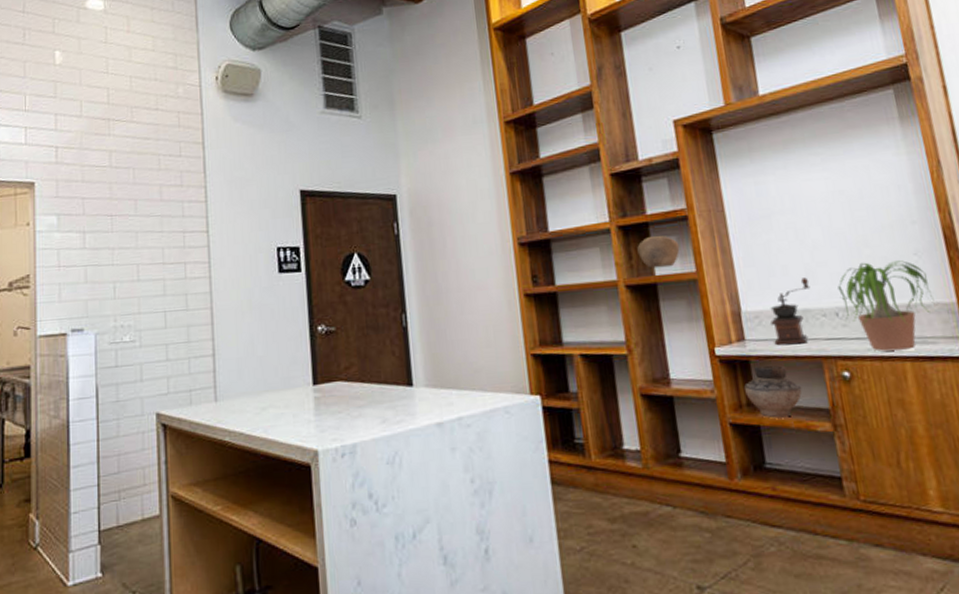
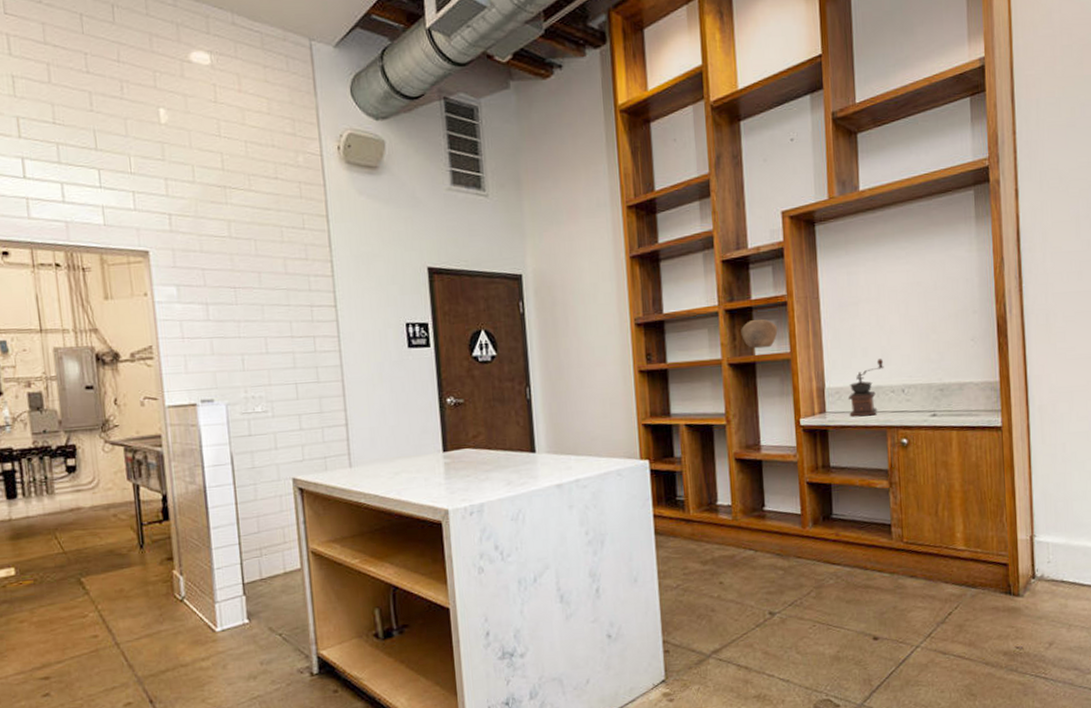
ceramic pot: present [743,365,802,419] -> none [821,433,868,478]
potted plant: present [837,260,938,352] -> none [906,345,985,423]

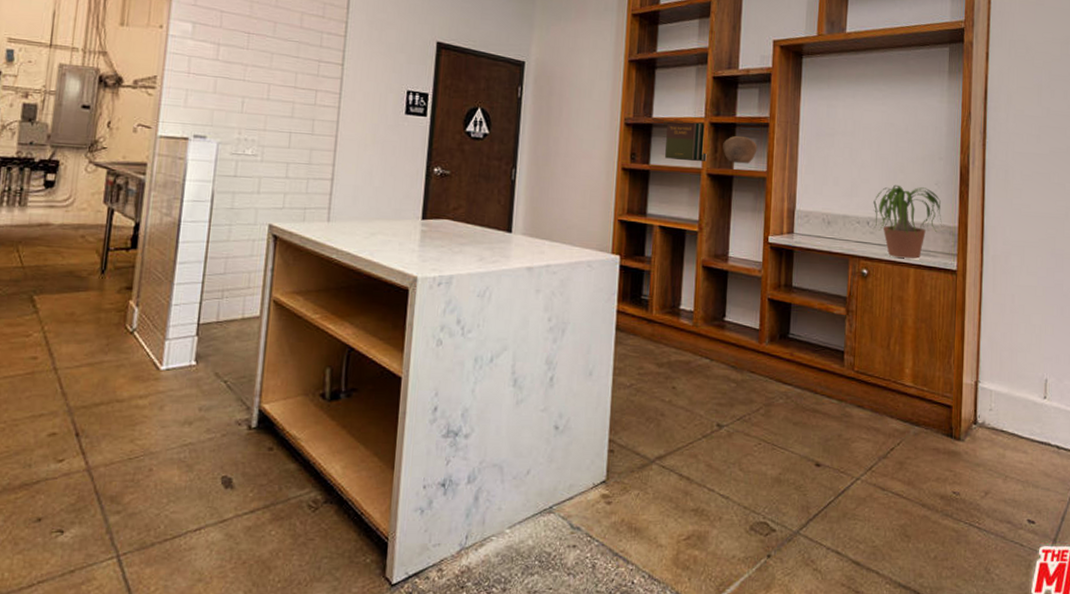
books: none [680,312,726,354] -> present [665,122,707,162]
coffee grinder: present [847,359,884,417] -> none [815,190,853,243]
potted plant: none [906,345,985,423] -> present [873,184,944,260]

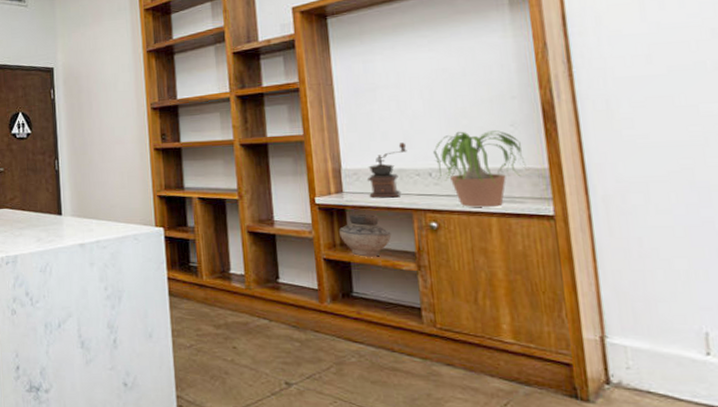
books: present [665,122,707,162] -> none [193,98,237,135]
decorative bowl: present [723,136,758,164] -> none [252,104,290,131]
ceramic pot: none [784,255,829,300] -> present [338,213,392,257]
coffee grinder: none [815,190,853,243] -> present [366,142,407,198]

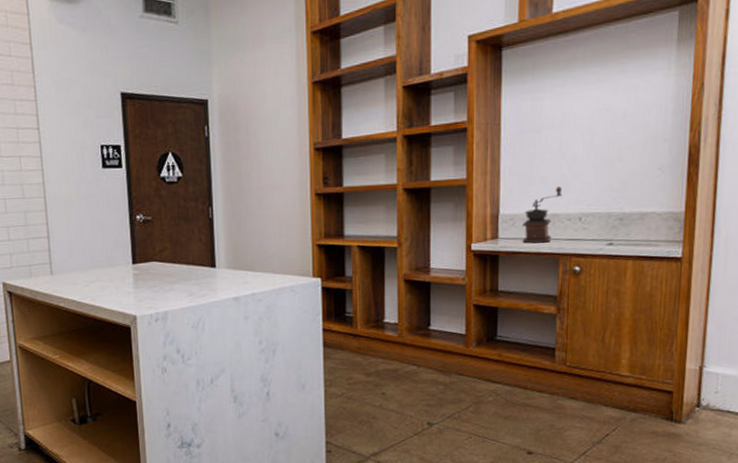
ceramic pot: present [338,213,392,257] -> none [490,259,538,302]
potted plant: present [433,130,530,208] -> none [586,174,668,252]

